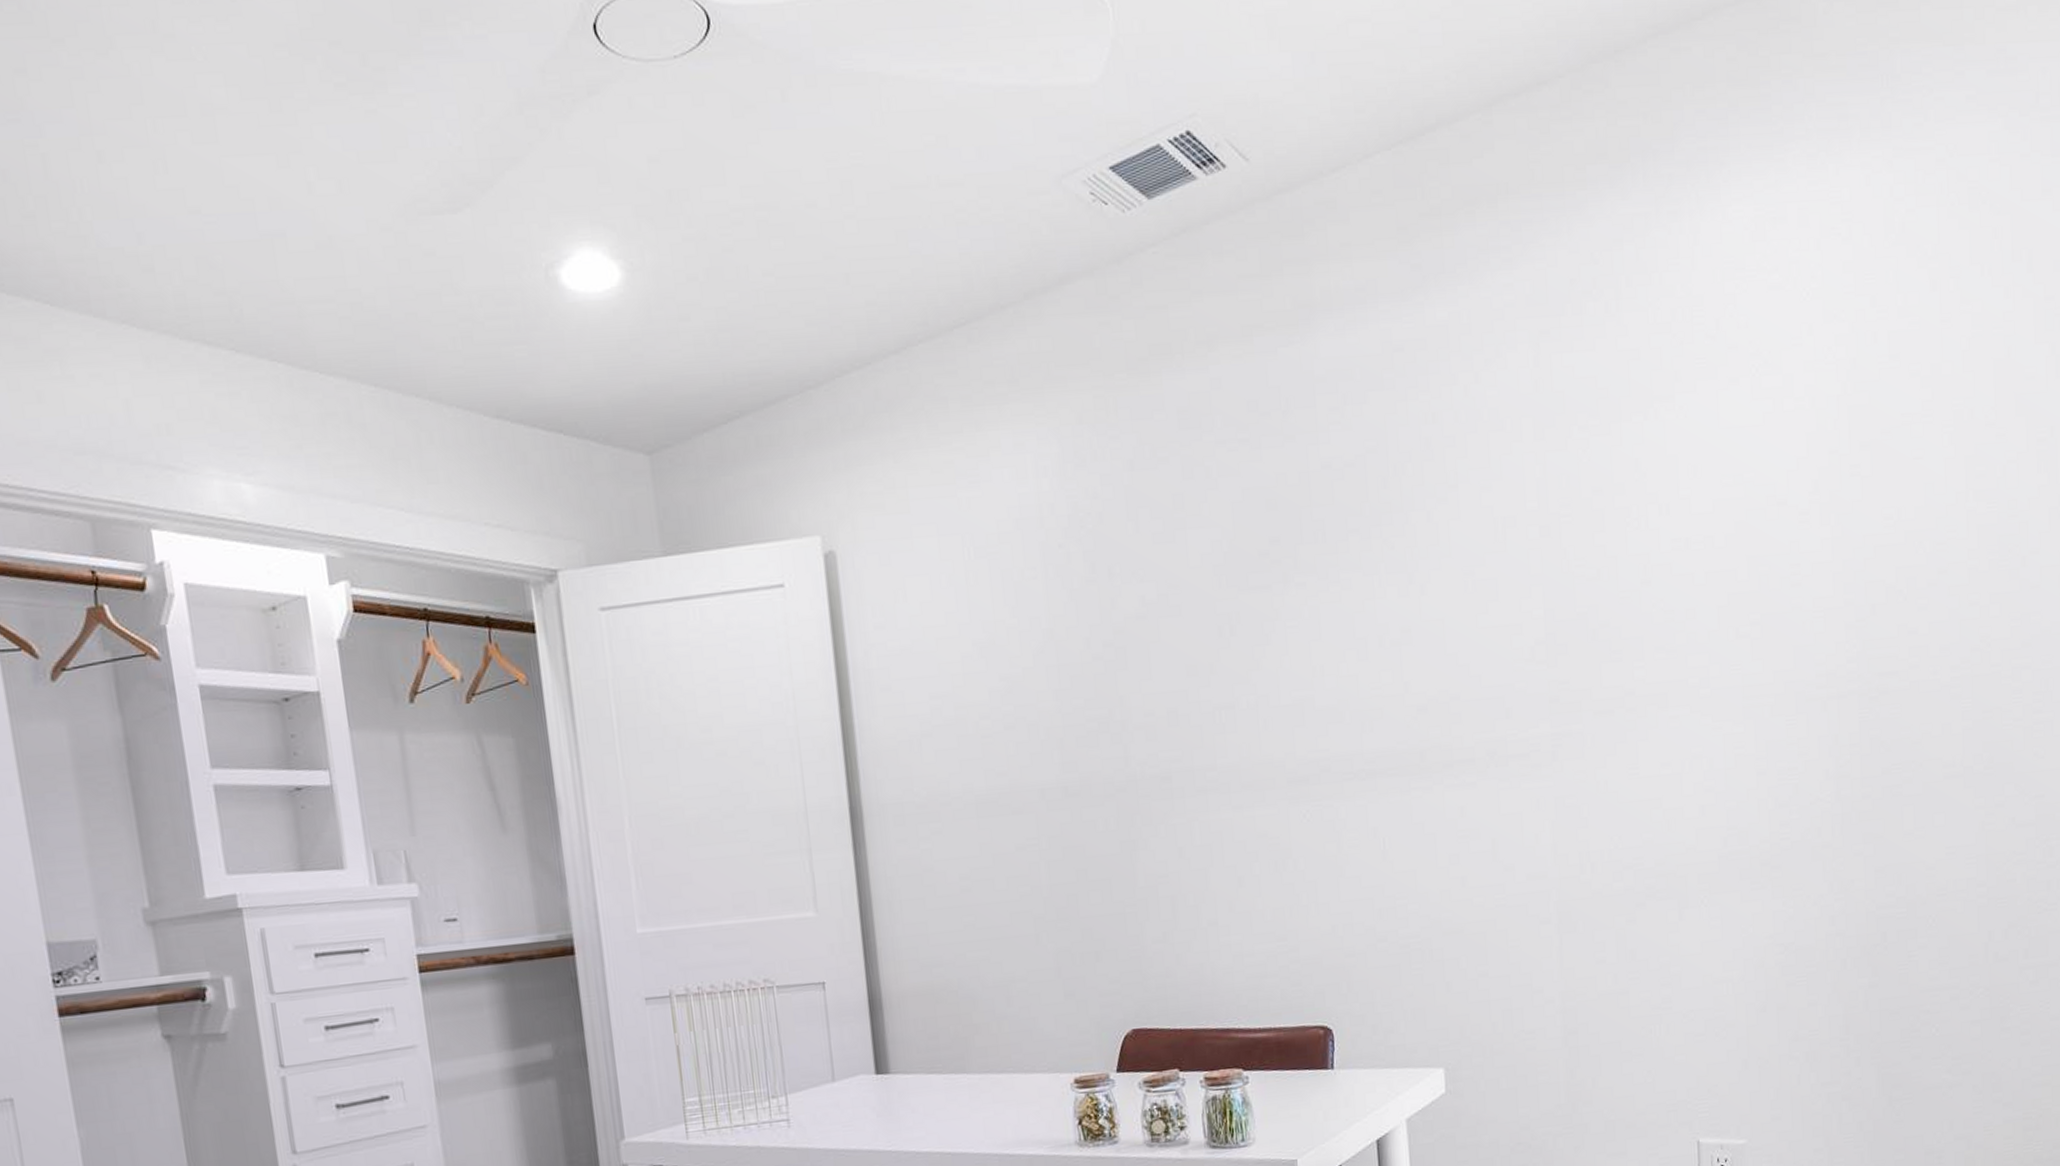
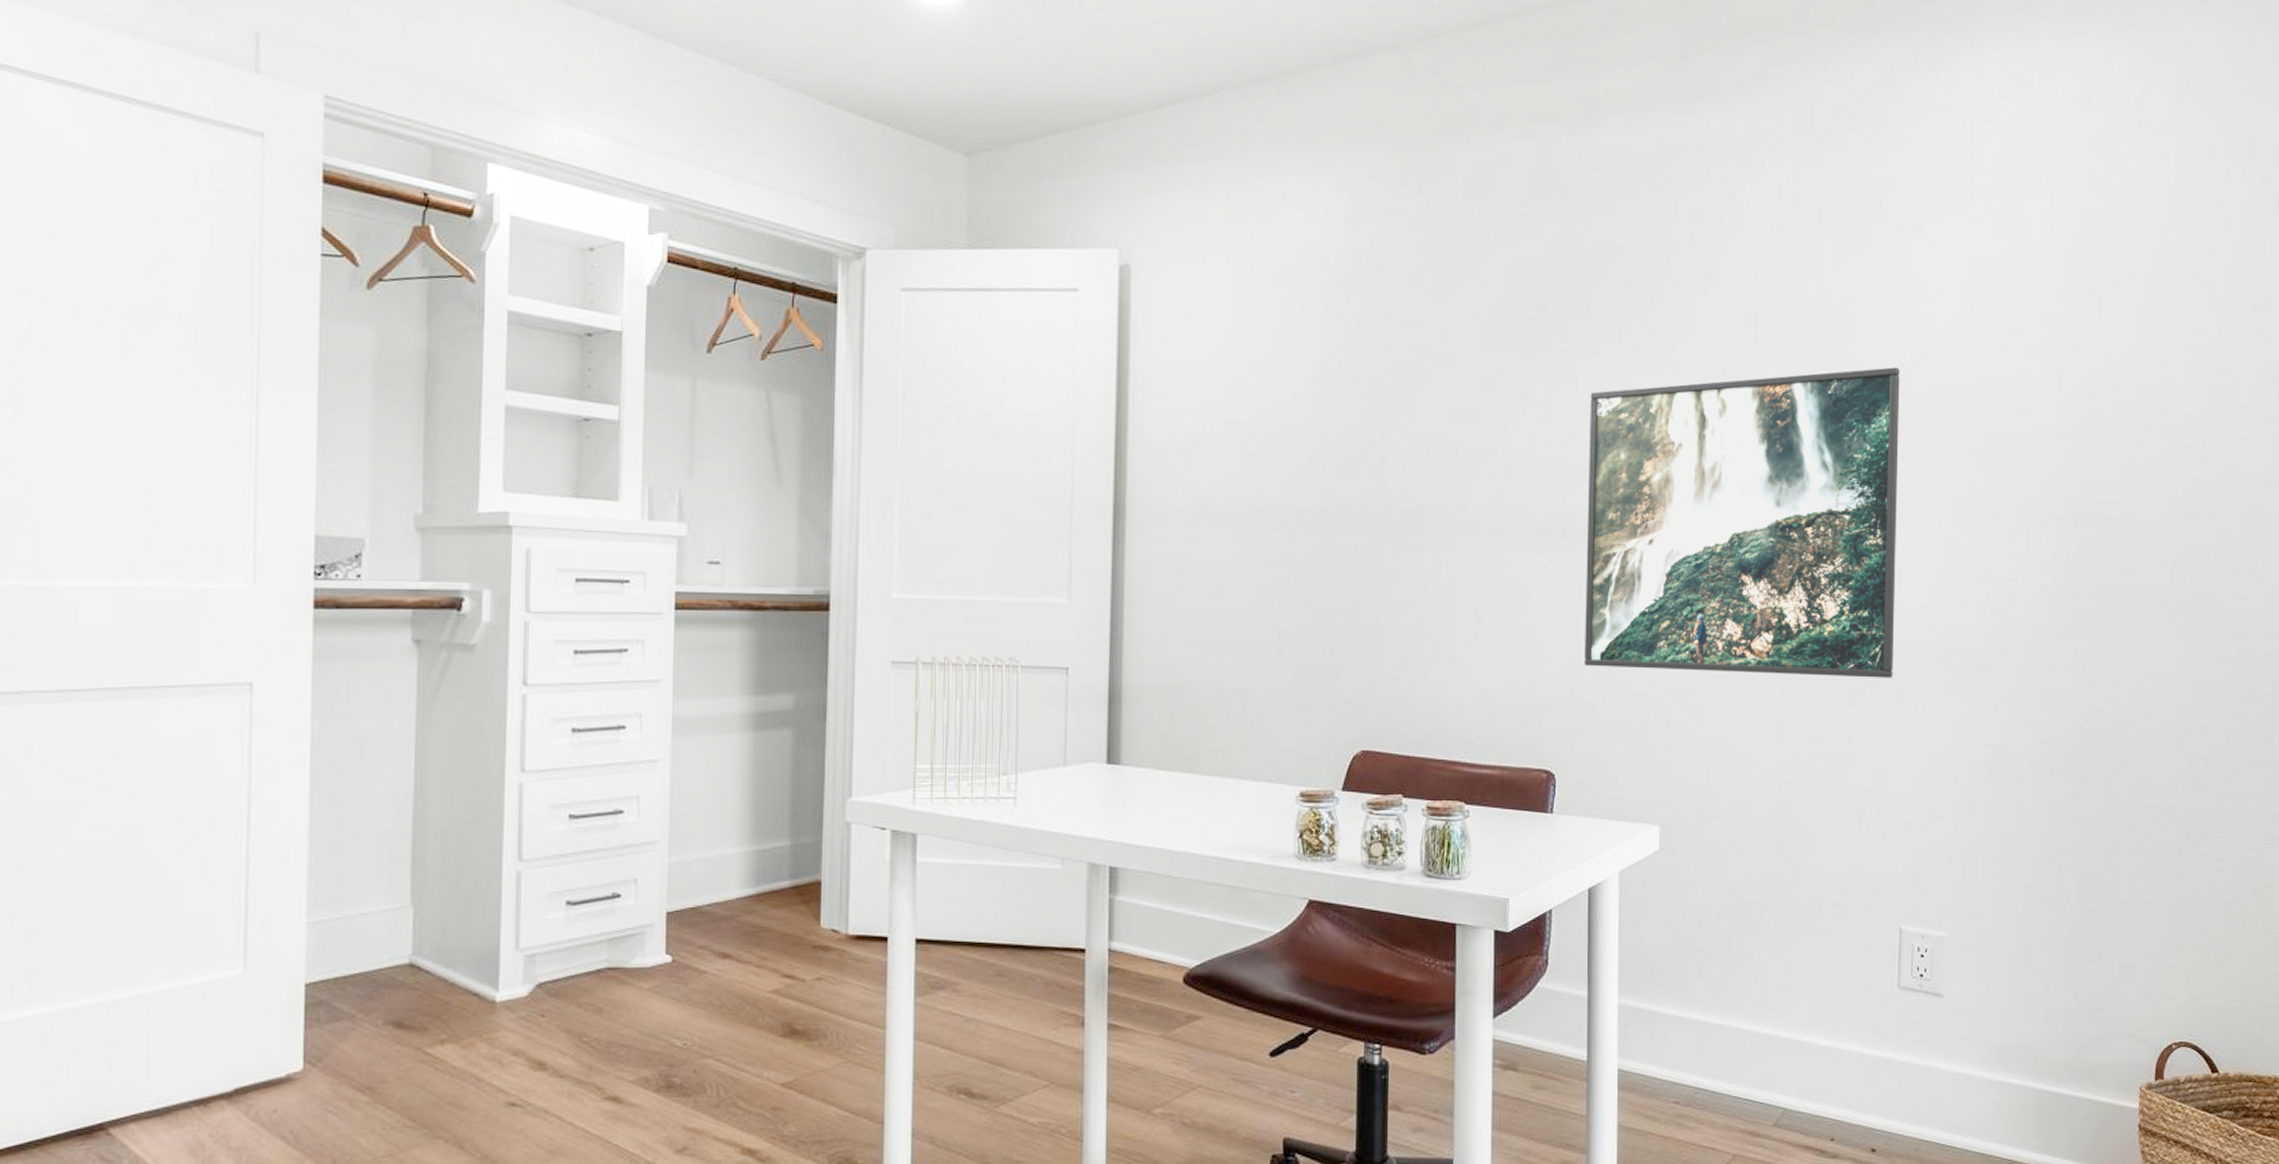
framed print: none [1334,556,1674,915] -> present [1584,367,1900,678]

